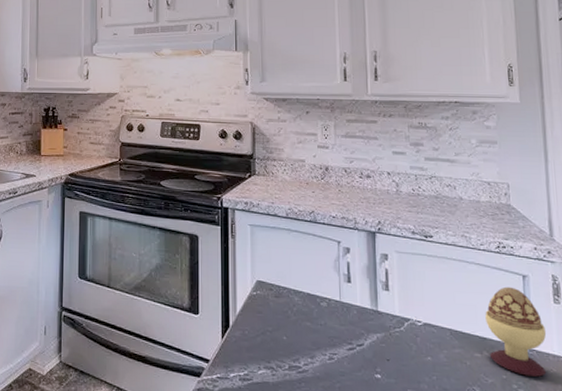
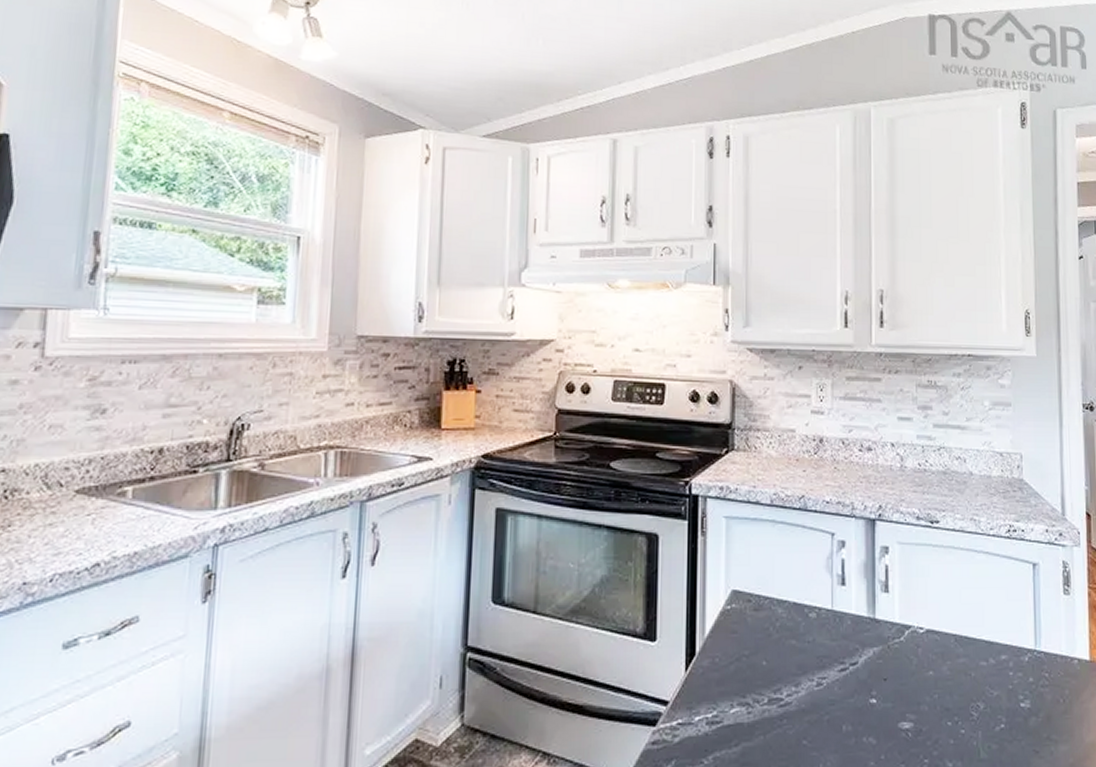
decorative egg: present [485,286,547,377] -> none [993,578,1055,683]

